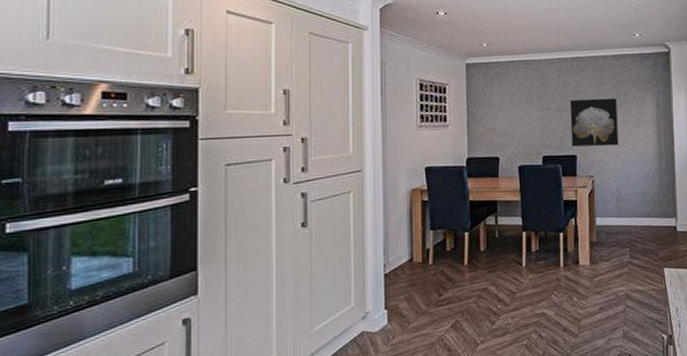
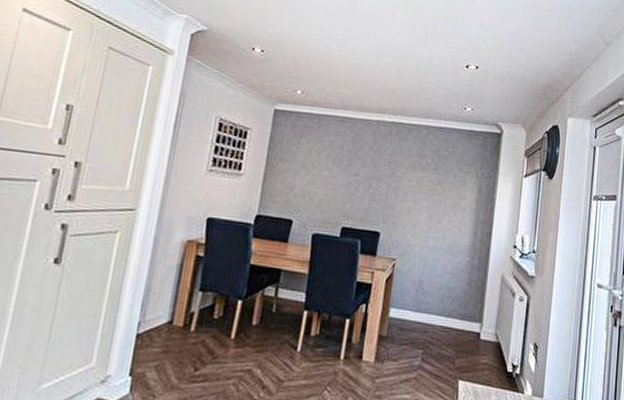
wall art: present [570,98,619,147] -> none [376,168,435,229]

